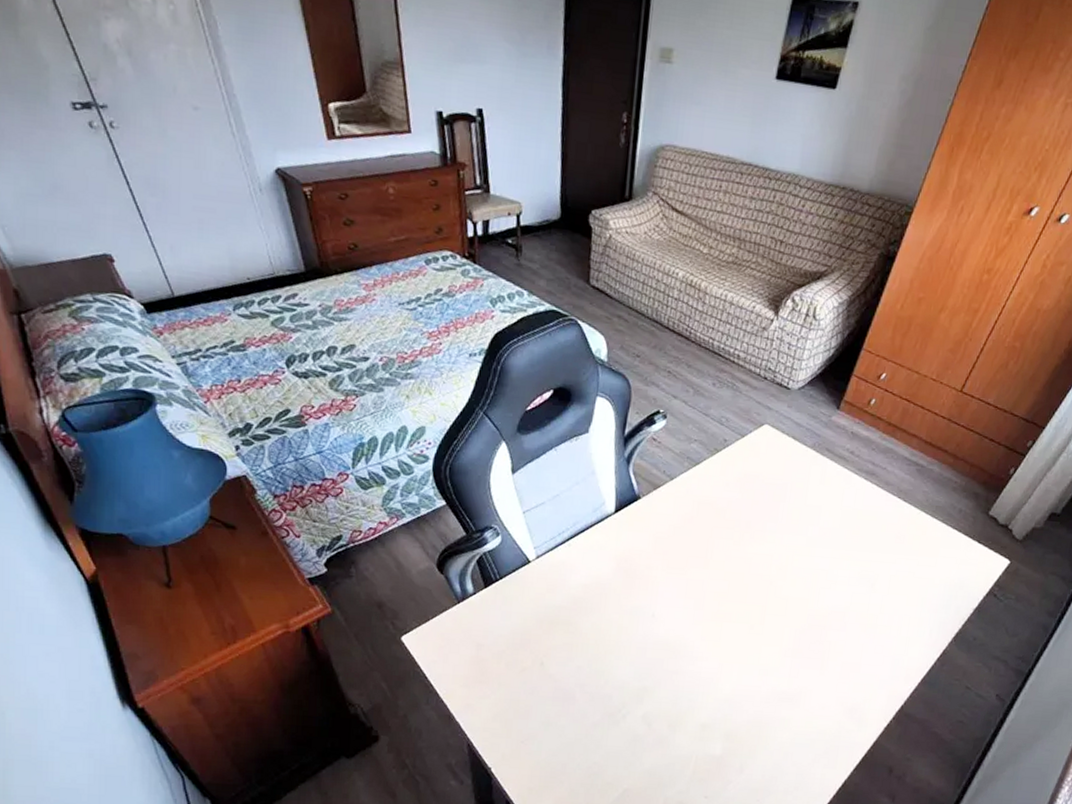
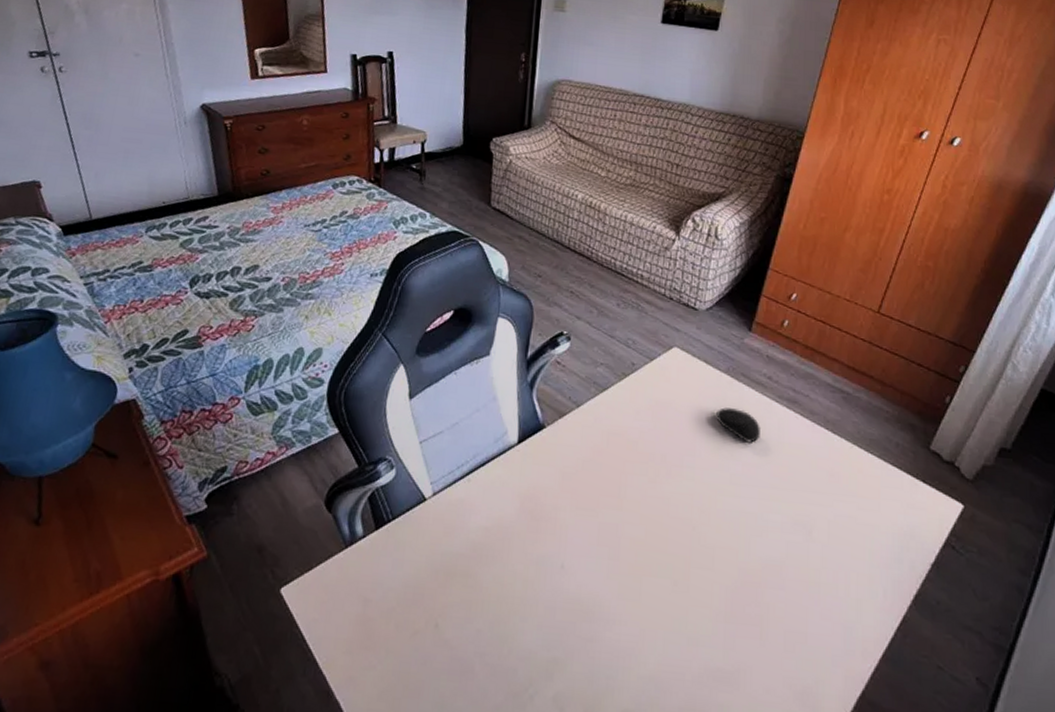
computer mouse: none [799,479,839,511] -> present [716,408,760,443]

